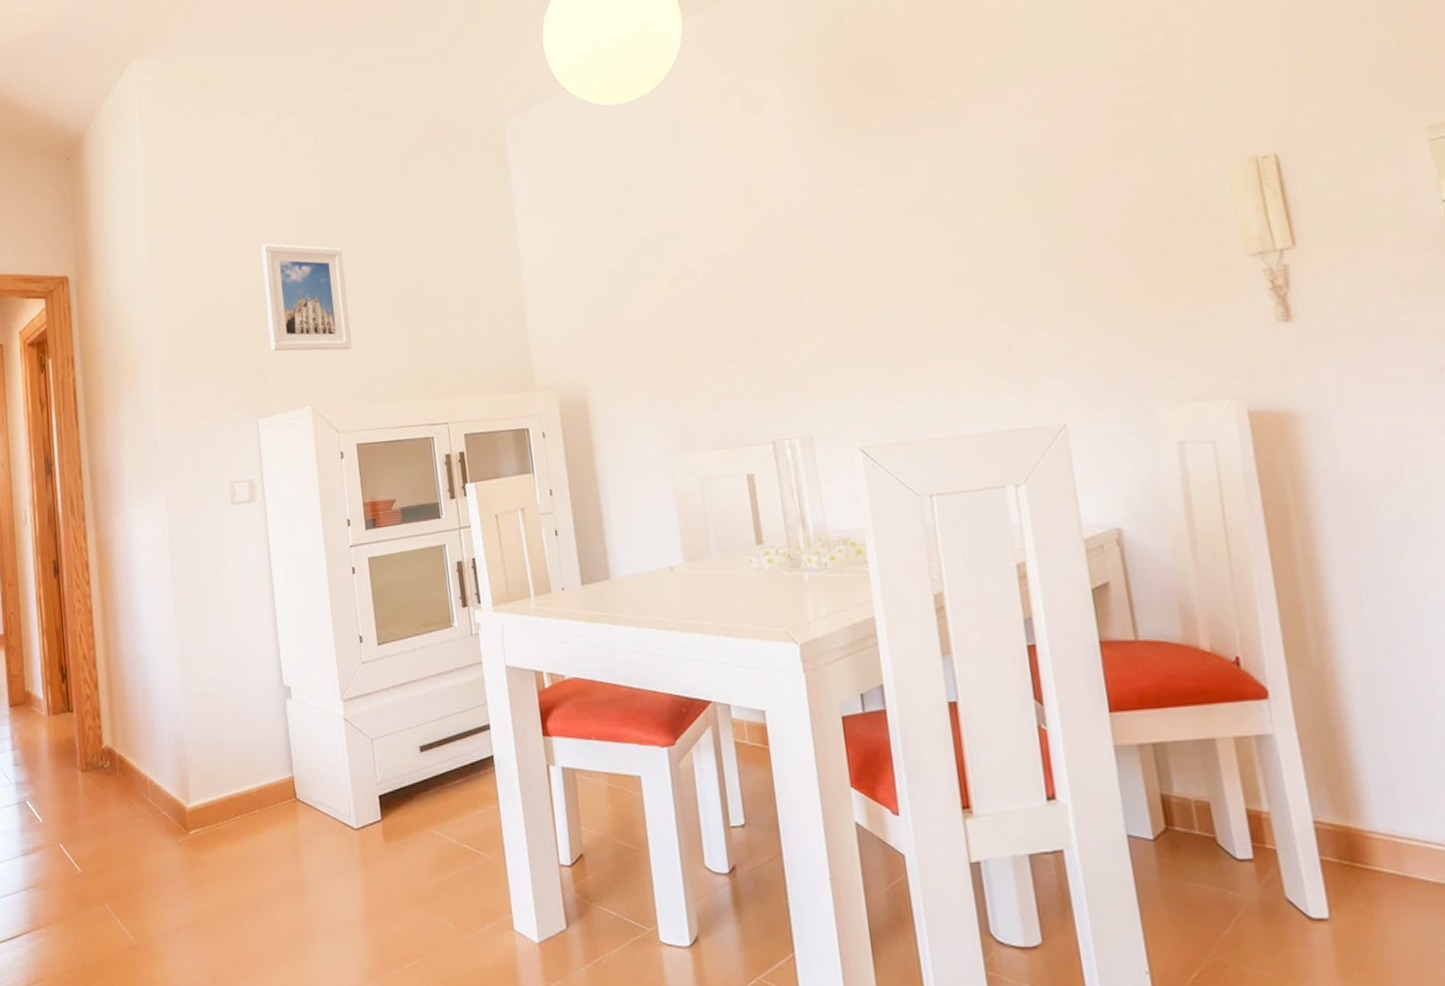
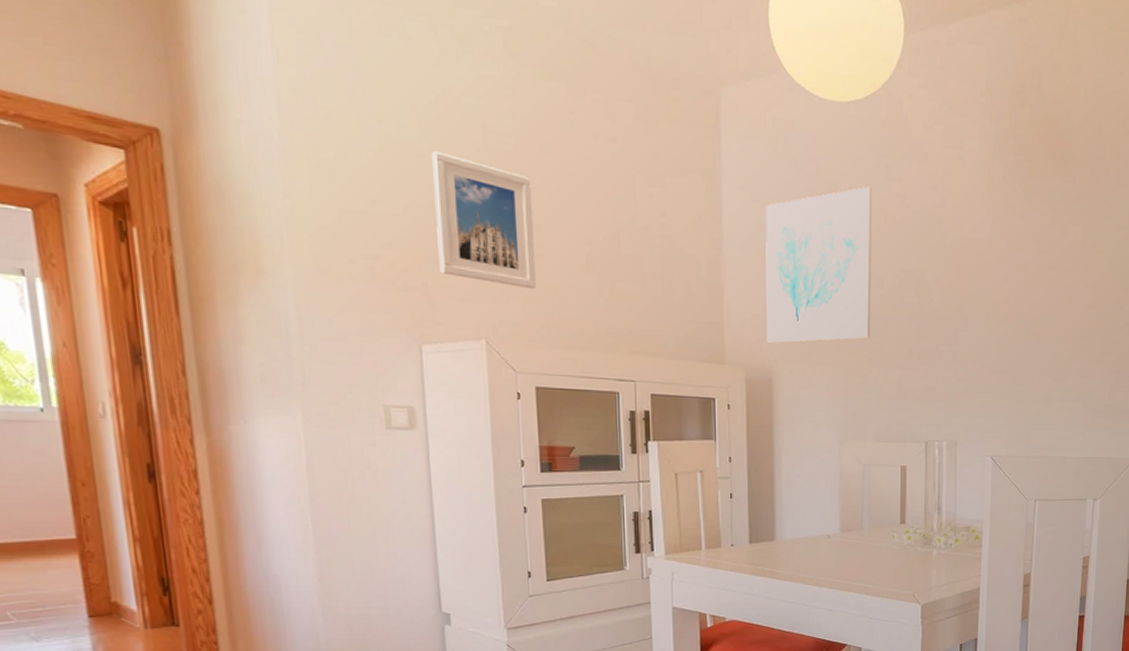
wall art: none [560,177,689,362] -> present [766,186,872,344]

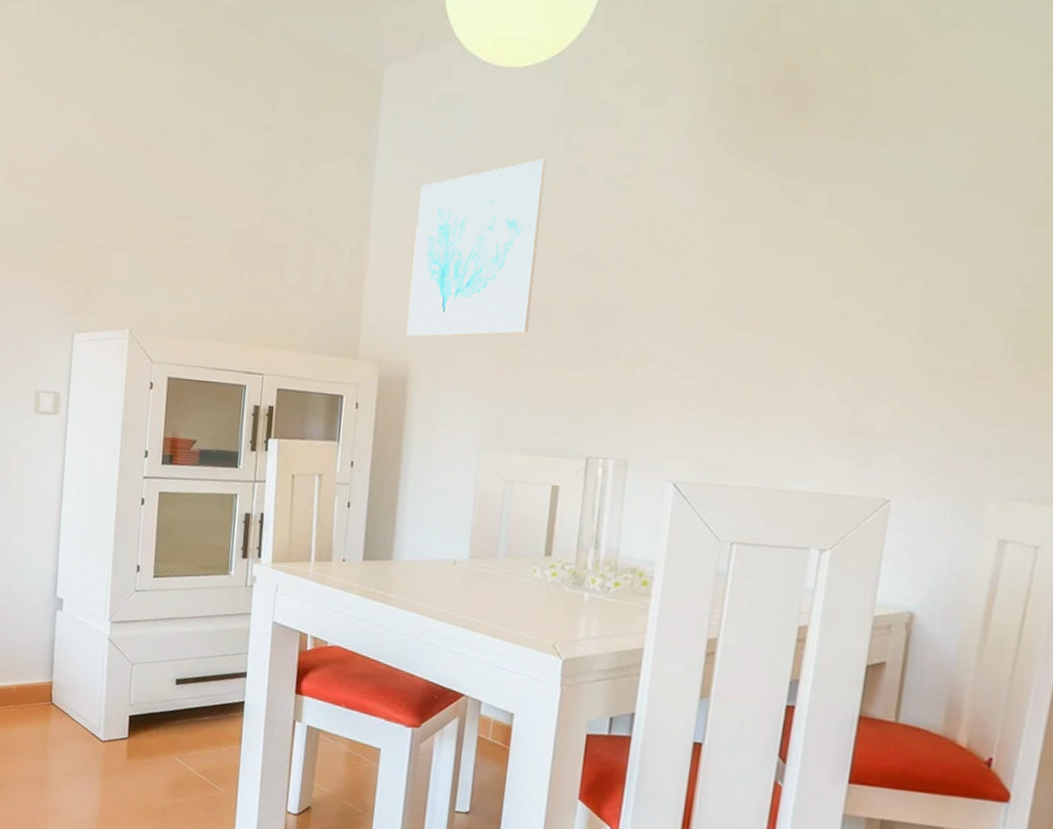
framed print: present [432,151,536,288] -> none [98,150,189,279]

